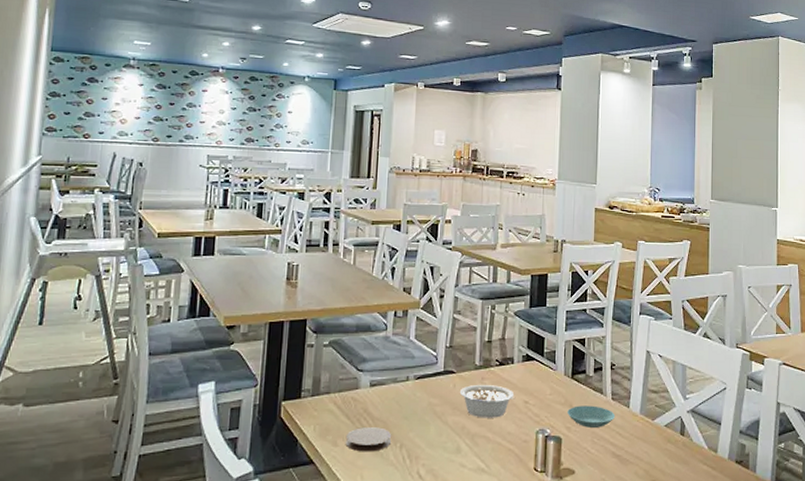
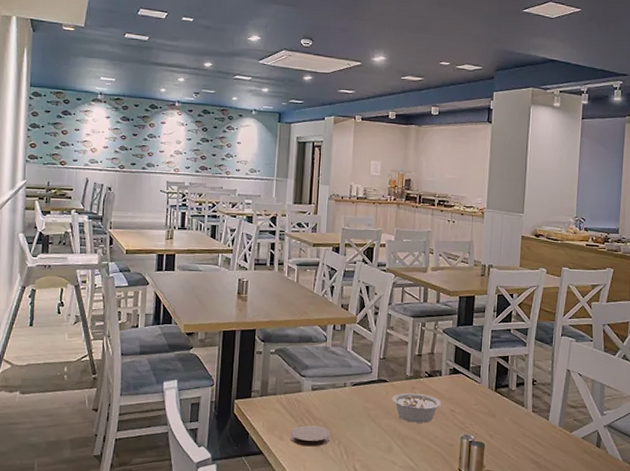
saucer: present [567,405,616,428] -> none [490,416,536,436]

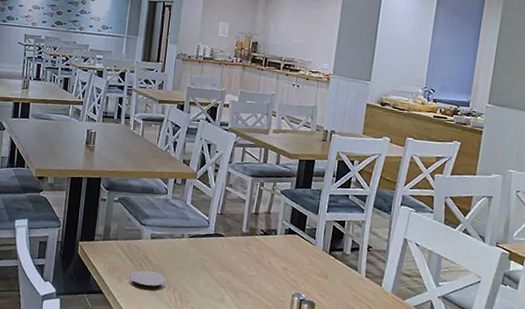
legume: present [392,393,442,423] -> none [227,248,275,279]

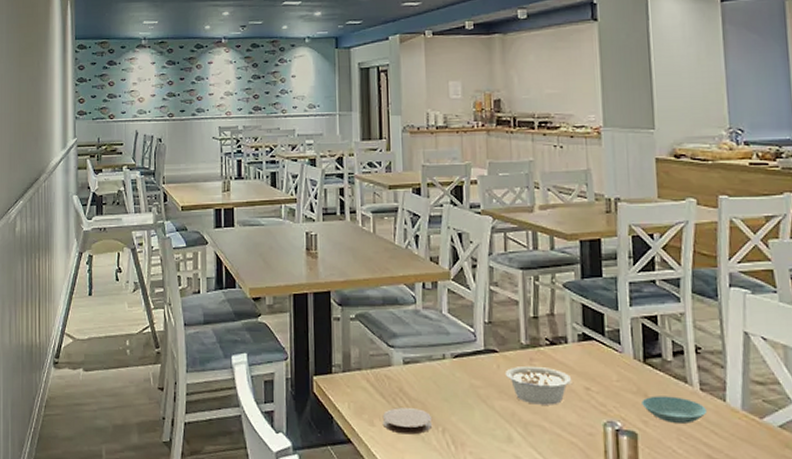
legume: none [227,248,275,279] -> present [506,366,573,405]
saucer: none [322,278,368,299] -> present [642,396,708,424]

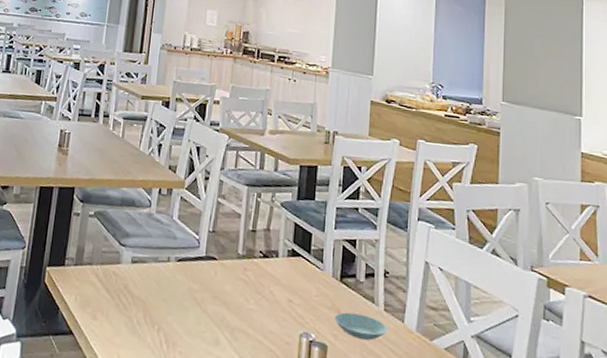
coaster: present [382,408,433,435] -> none [104,304,151,331]
legume: present [506,366,573,405] -> none [221,274,278,314]

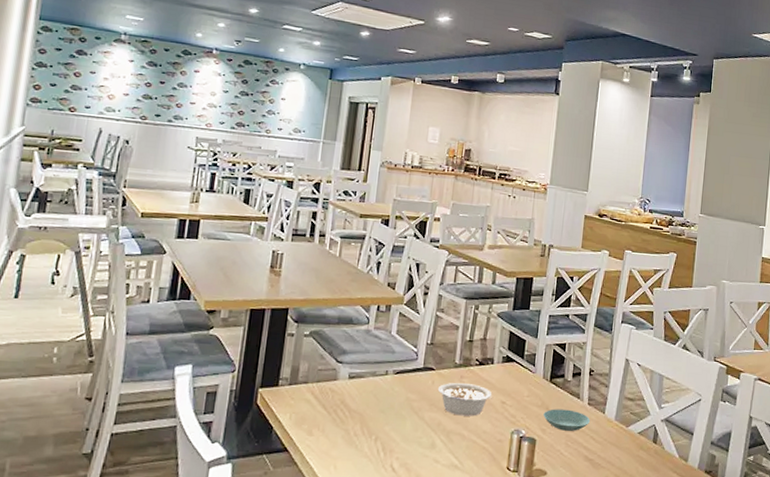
legume: none [221,274,278,314] -> present [438,383,492,416]

